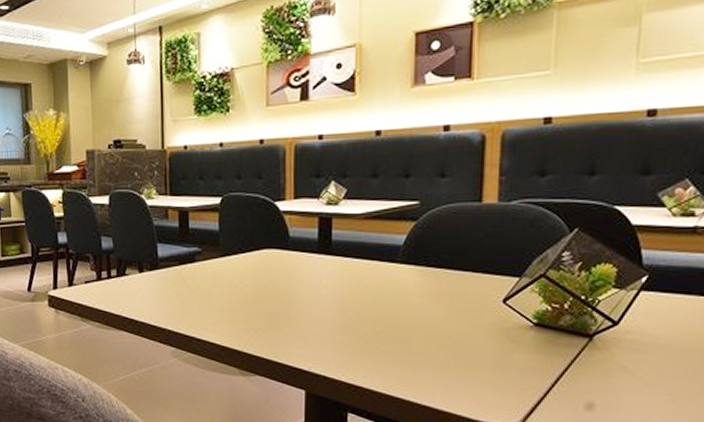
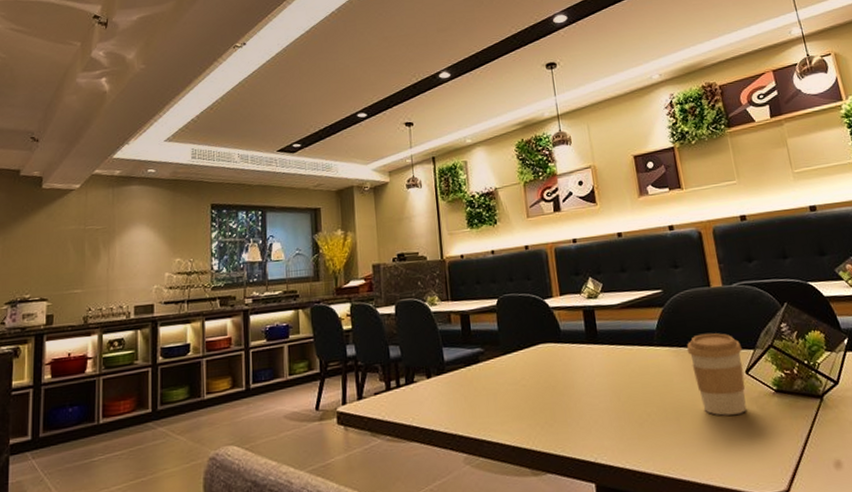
coffee cup: none [435,254,506,343] -> present [686,332,747,416]

